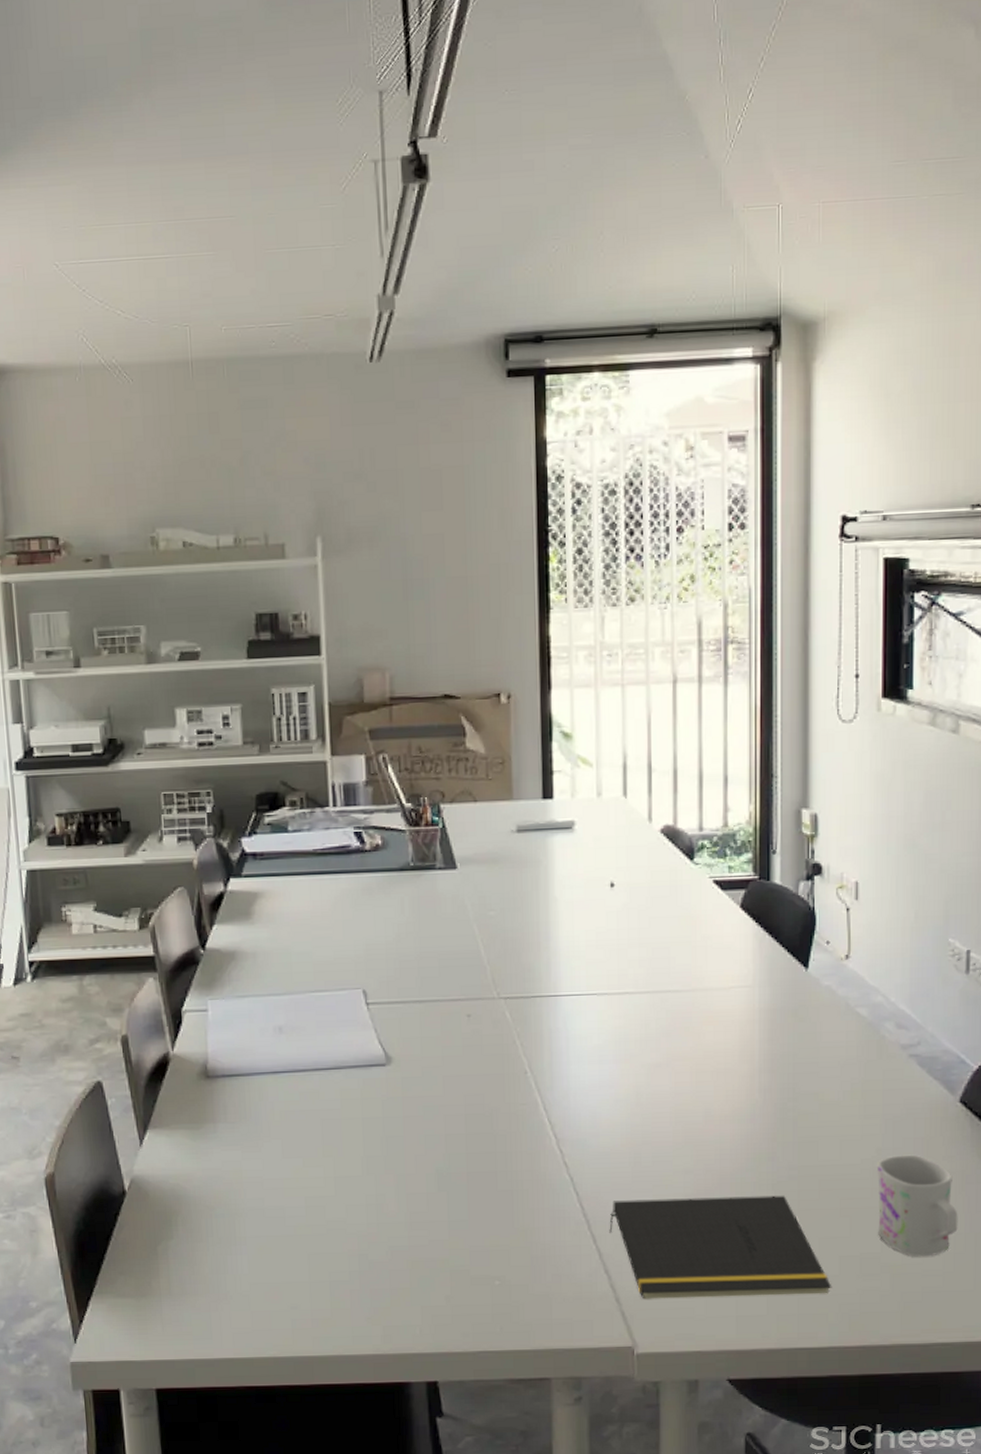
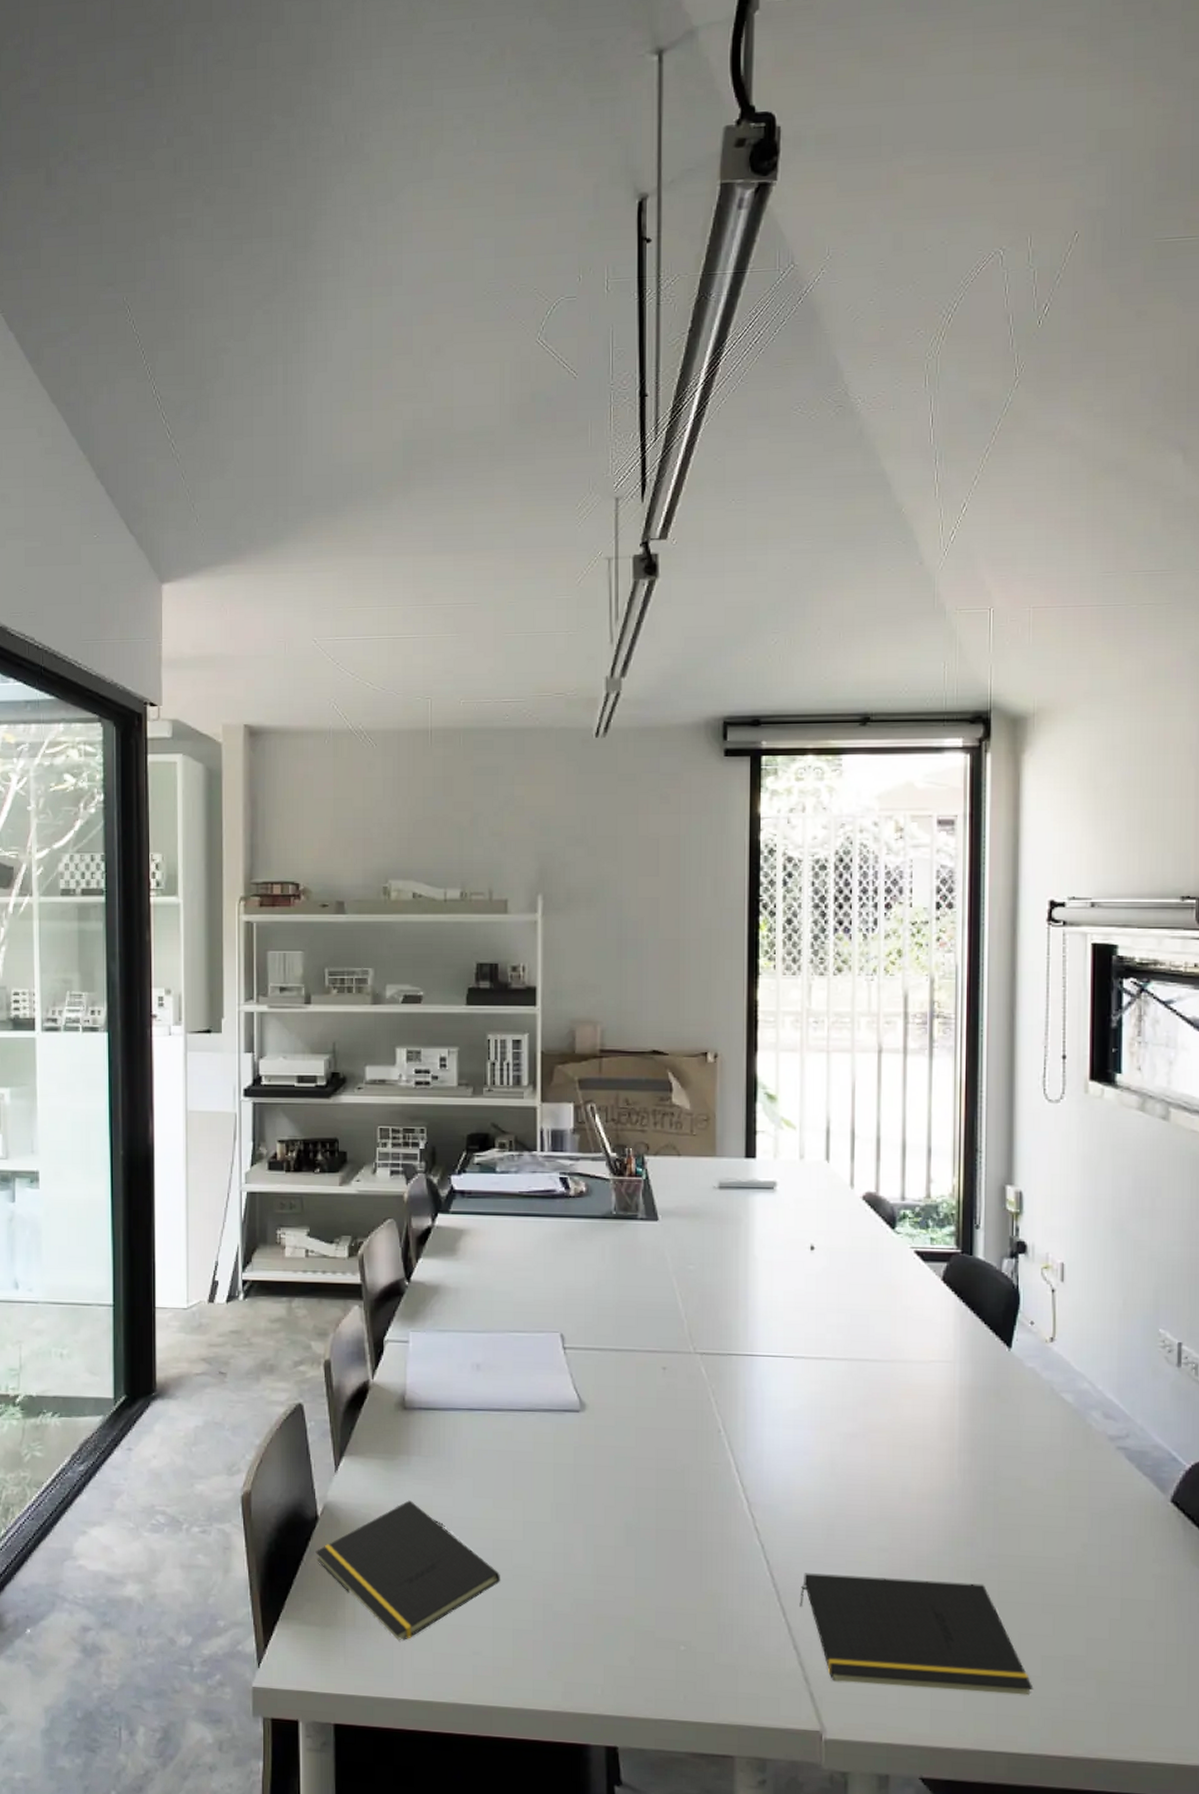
notepad: none [125,1167,314,1303] -> present [315,1500,500,1640]
mug: present [876,1154,958,1257] -> none [1082,1552,1170,1666]

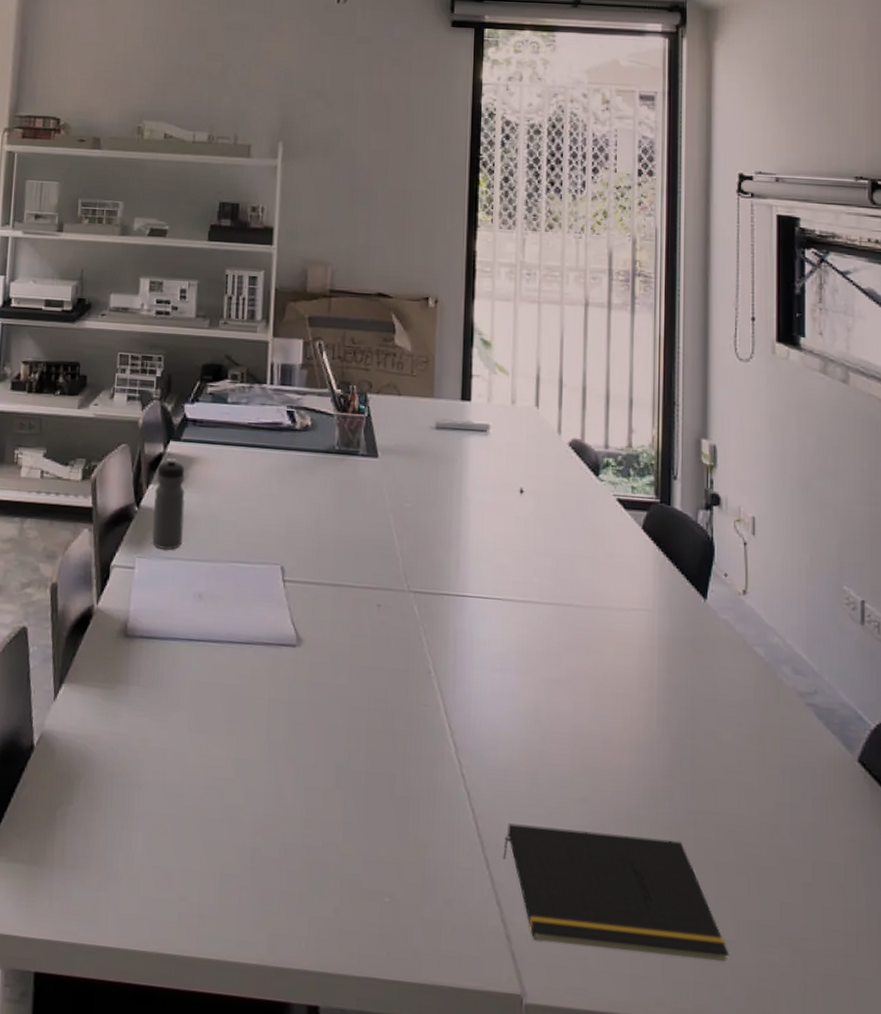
notepad: present [315,1500,500,1640] -> none [28,732,211,882]
water bottle: none [424,1231,458,1322] -> present [151,458,185,550]

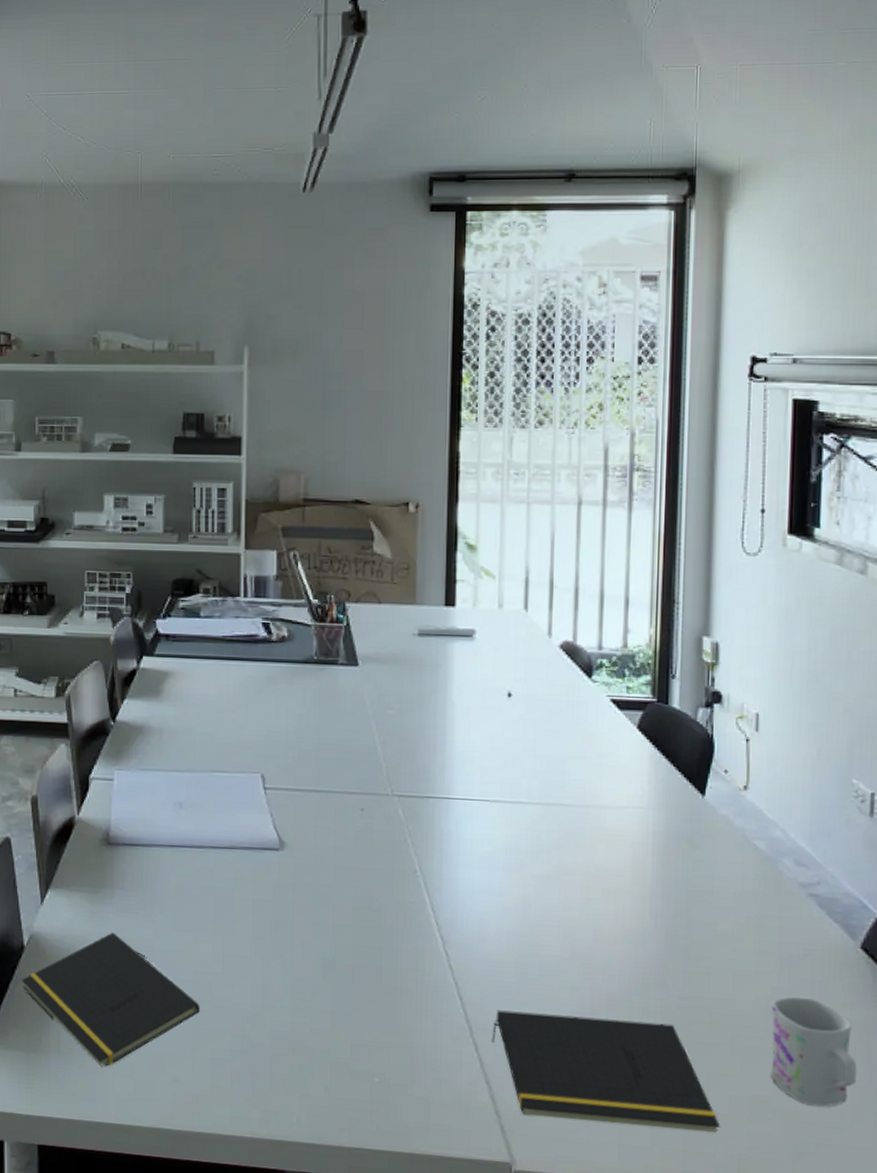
notepad: none [28,732,211,882] -> present [21,932,200,1067]
water bottle: present [151,458,185,550] -> none [129,673,162,761]
mug: none [775,812,860,934] -> present [771,996,857,1107]

